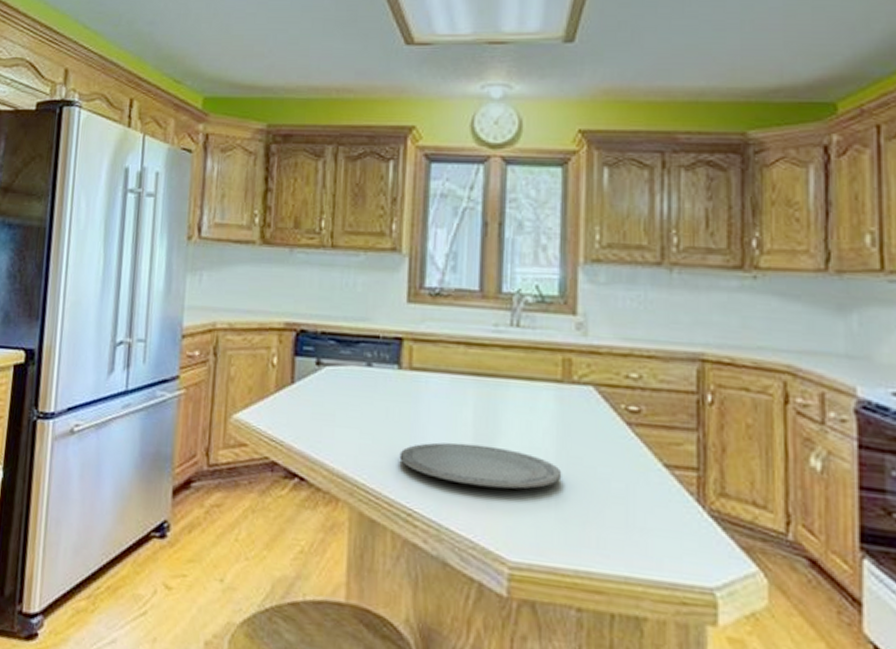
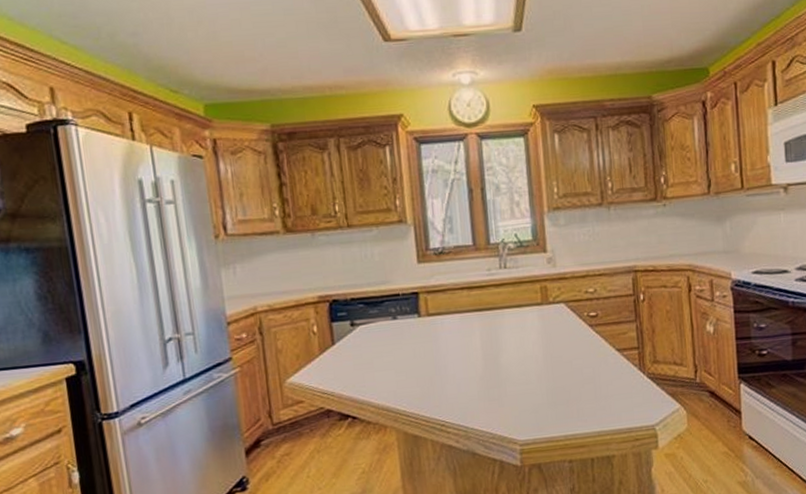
plate: present [399,442,562,489] -> none [429,361,549,394]

